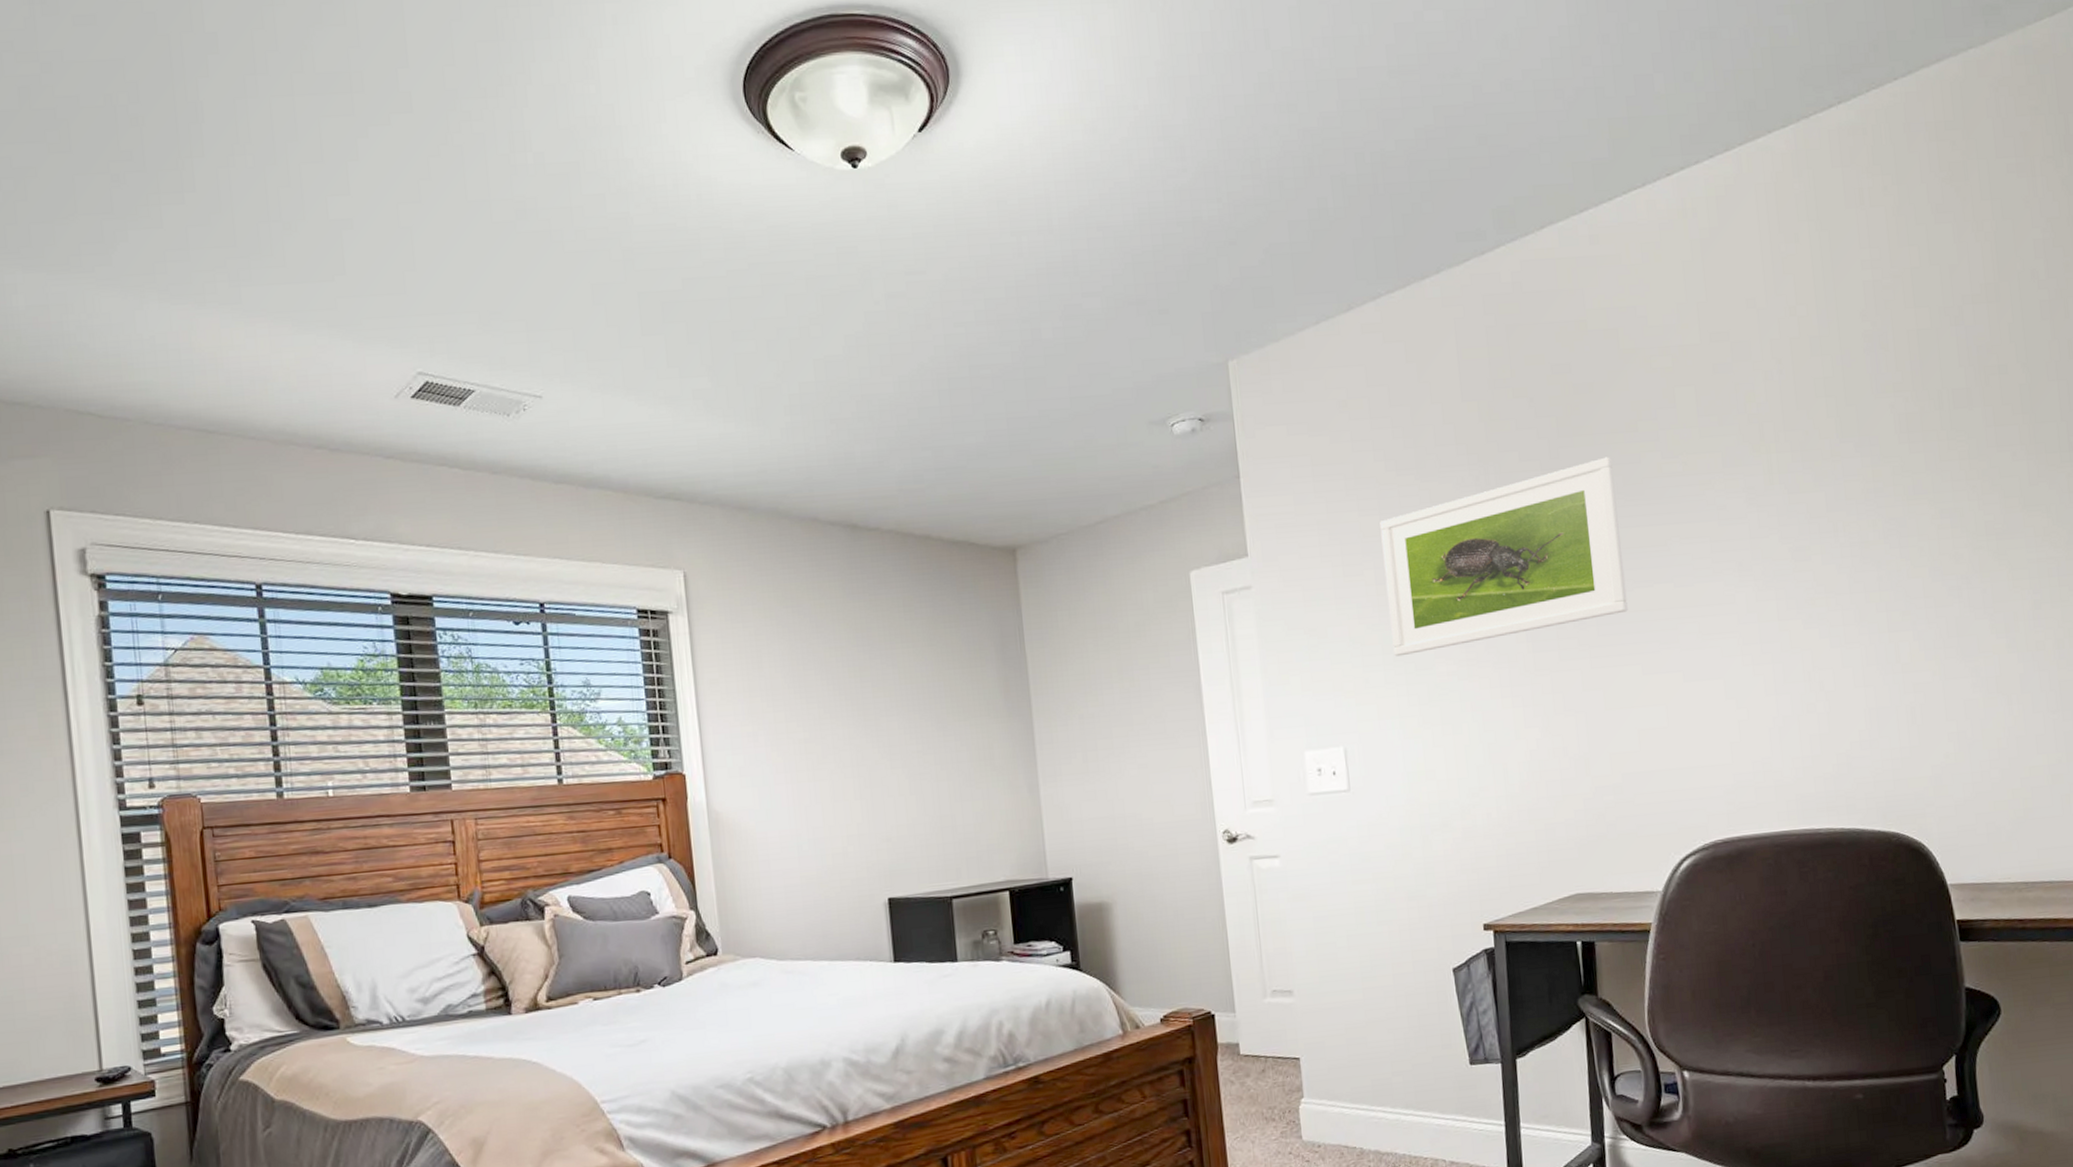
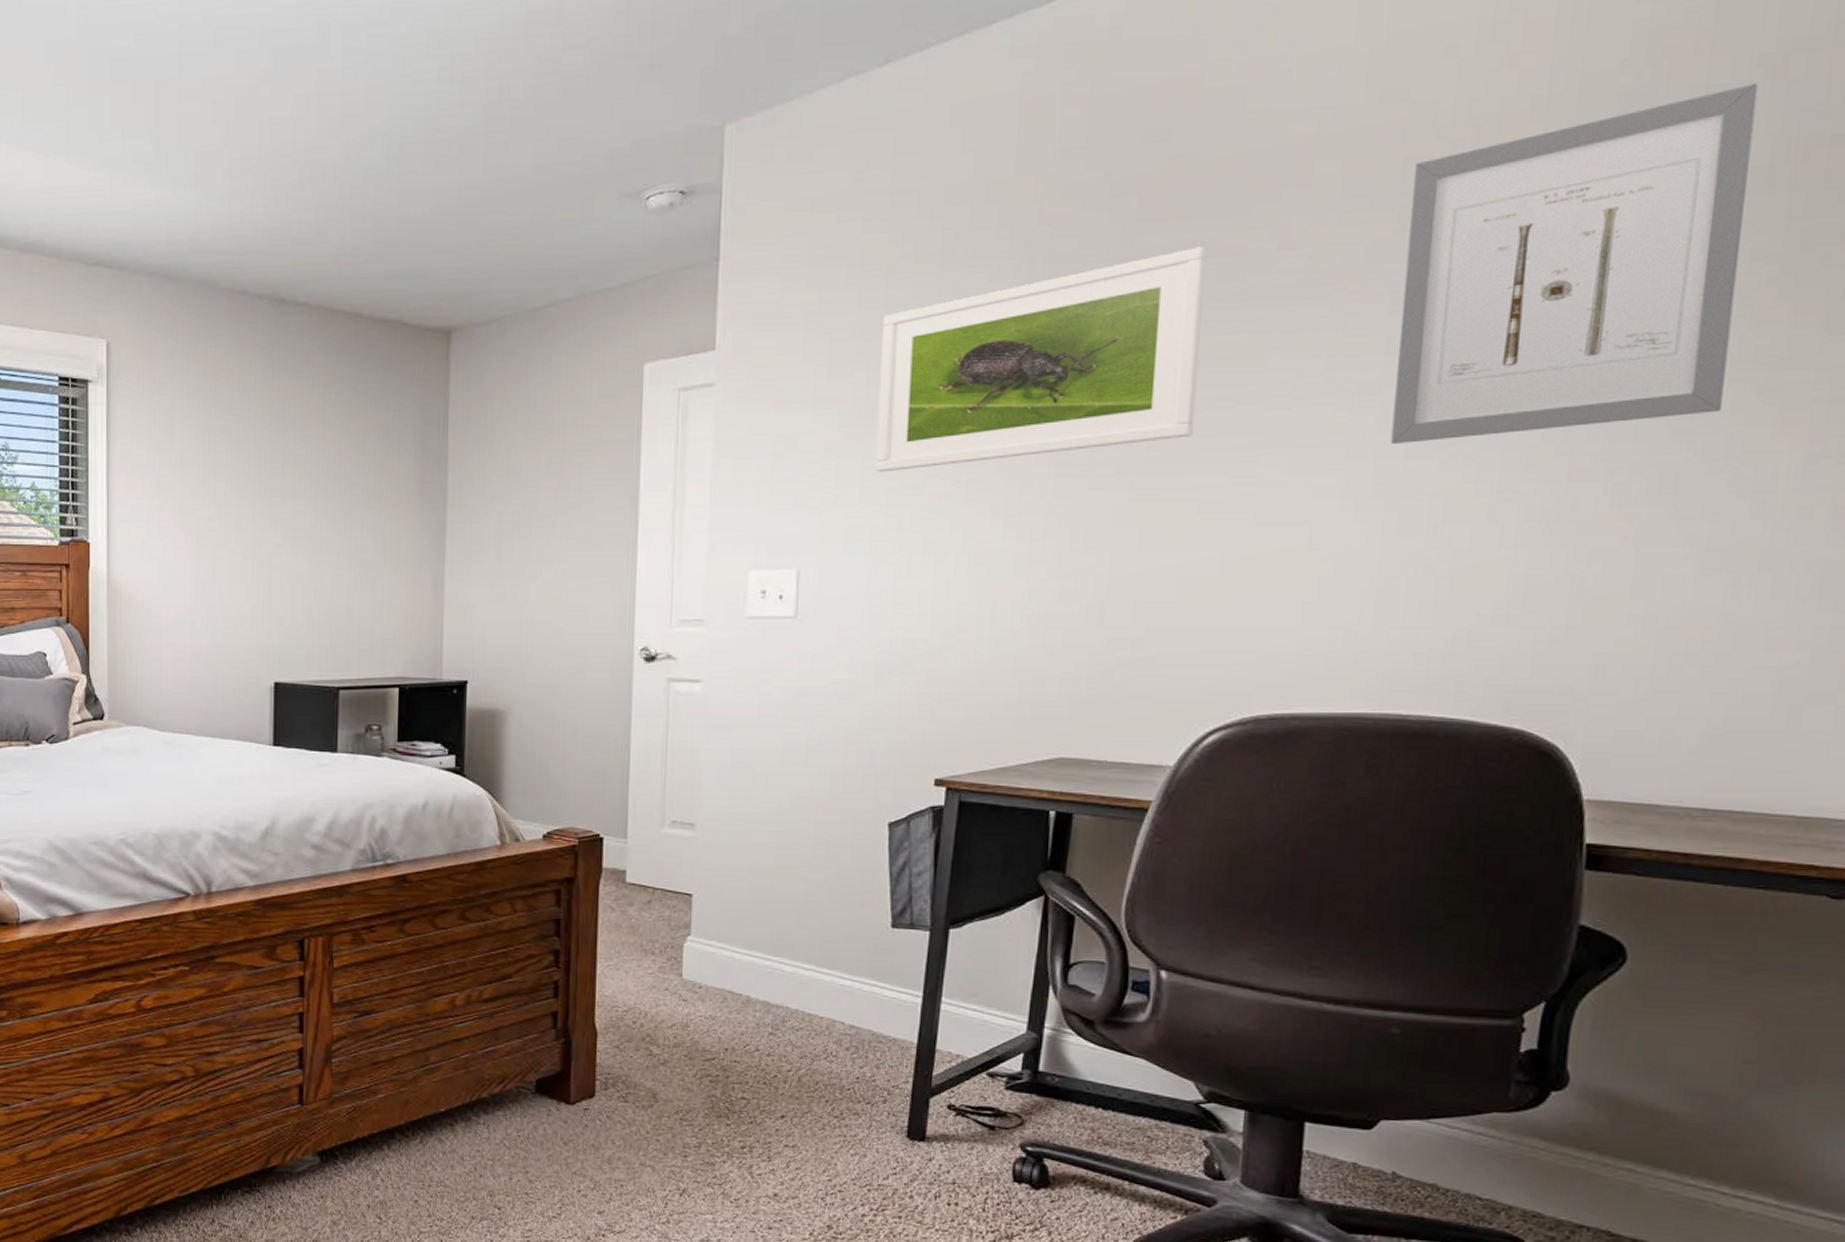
wall art: none [1743,328,1974,609] -> present [1390,83,1759,444]

